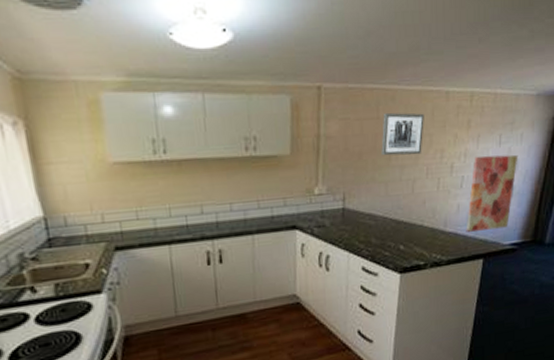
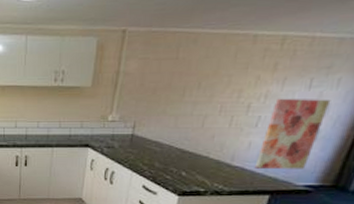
wall art: present [381,112,424,156] -> none [176,53,226,94]

